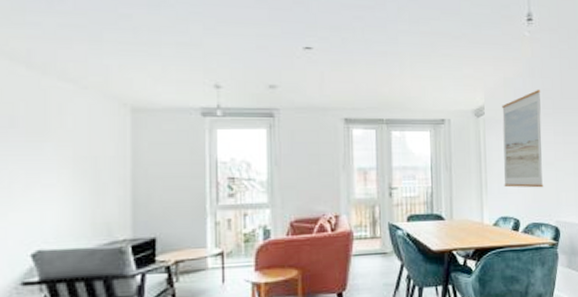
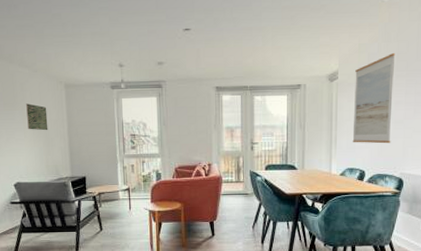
wall art: none [65,132,99,172] -> present [26,103,48,131]

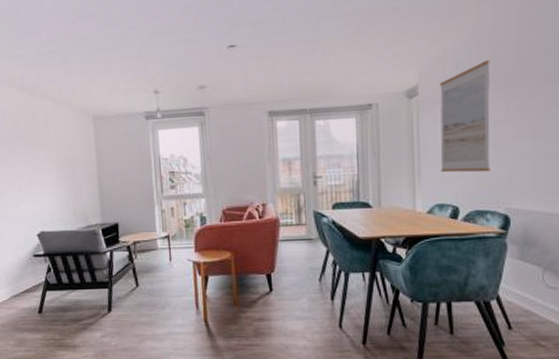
wall art: present [26,103,48,131] -> none [50,140,75,171]

